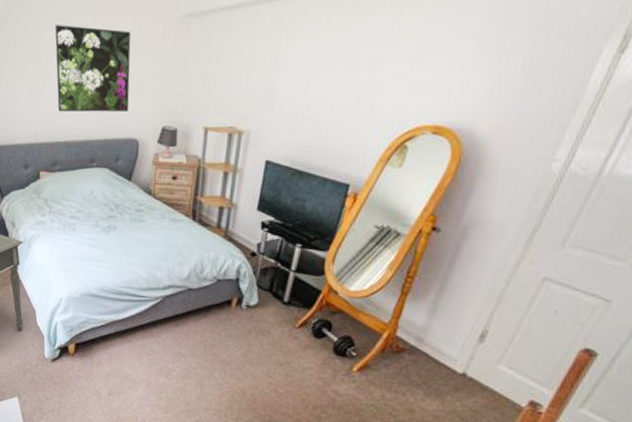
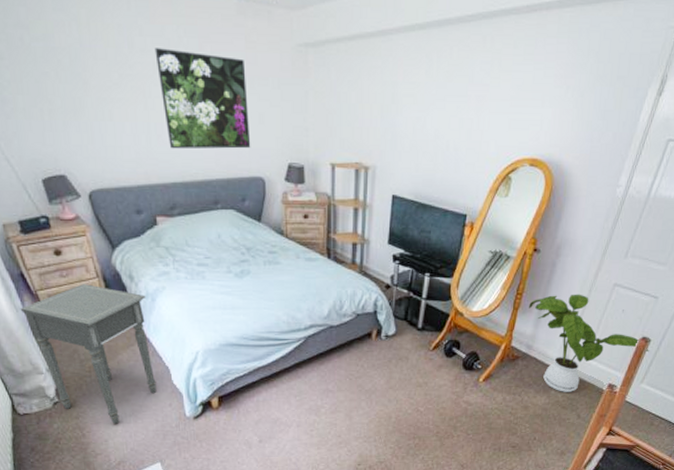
house plant: none [422,282,595,403] -> present [529,294,649,392]

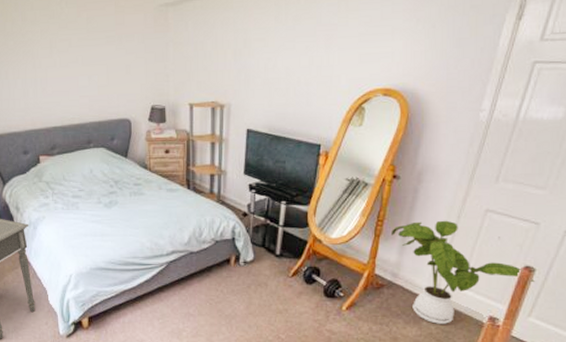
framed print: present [154,48,251,149] -> none [42,18,119,99]

